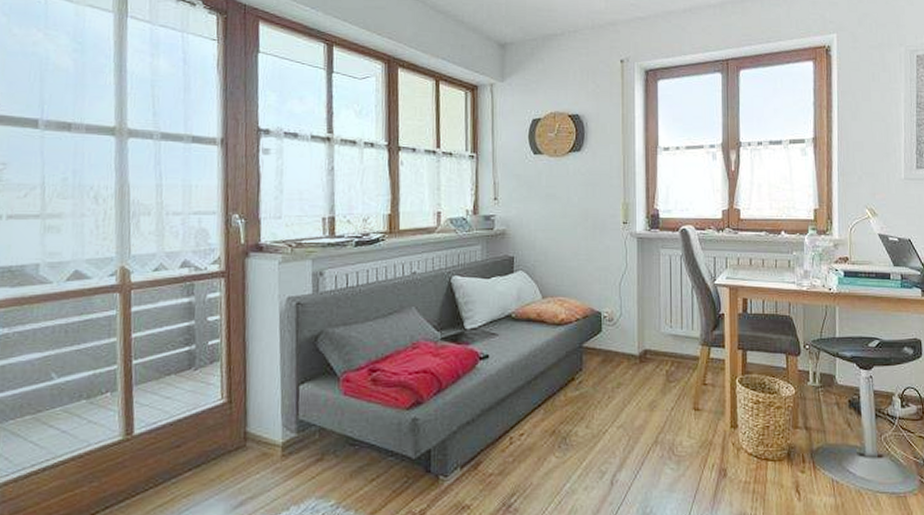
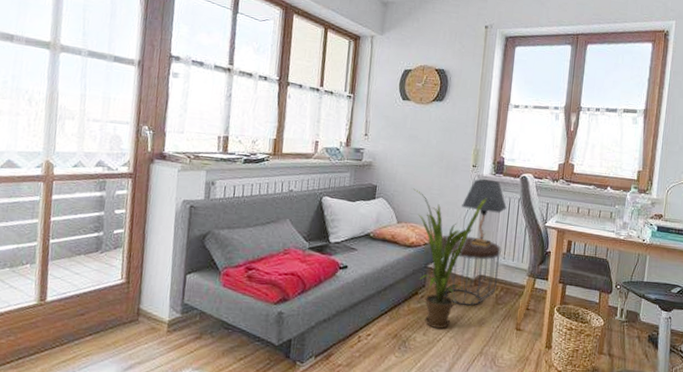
house plant: none [557,256,645,419] -> present [413,188,488,329]
side table: none [589,305,666,388] -> present [432,235,501,307]
table lamp: none [615,237,667,316] -> present [461,179,507,247]

